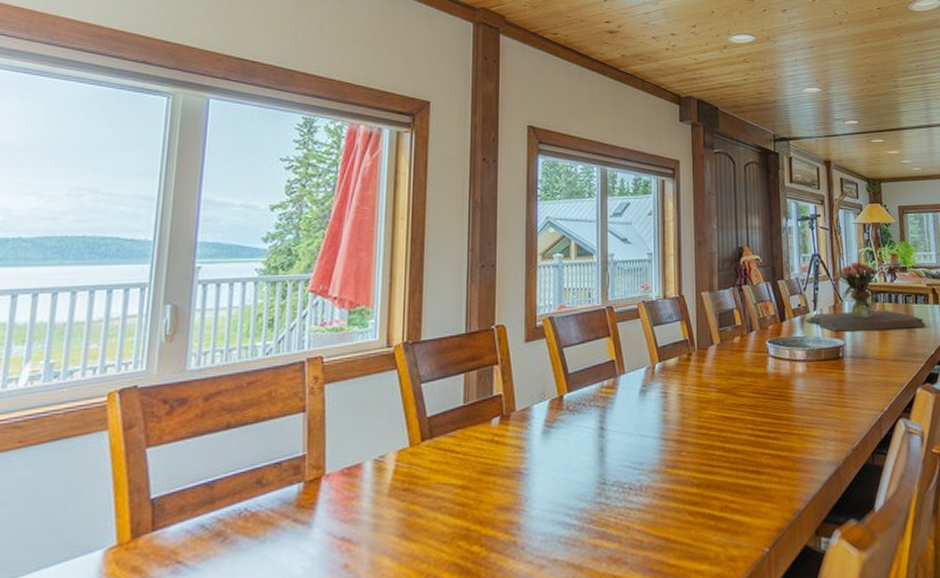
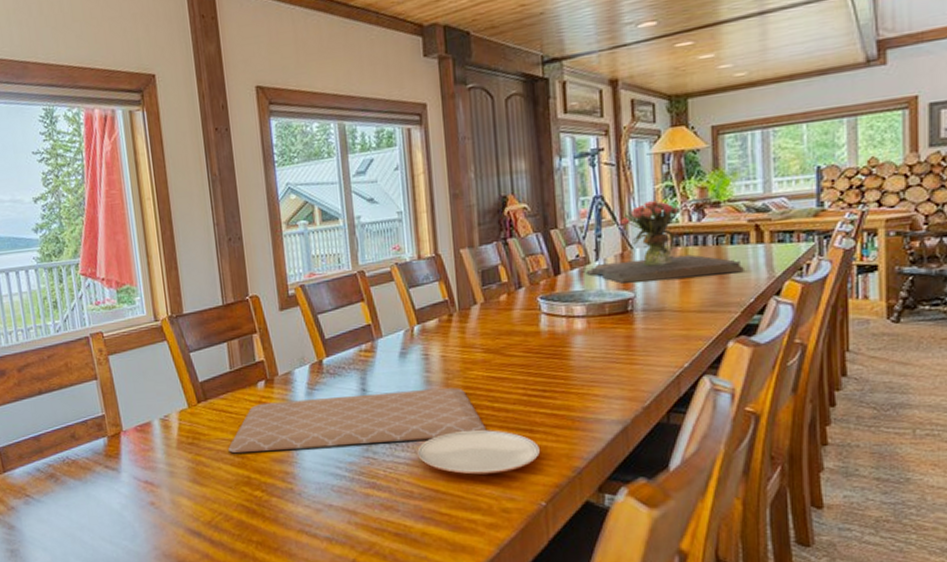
placemat: none [449,427,718,501] -> present [228,388,487,454]
plate: none [650,471,764,520] -> present [417,430,540,475]

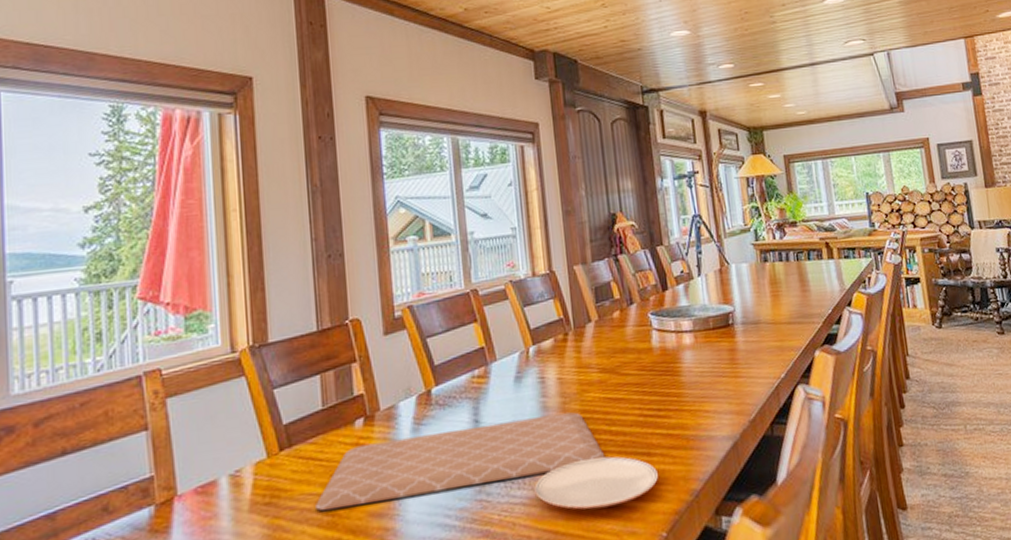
flower arrangement: present [585,200,744,285] -> none [690,219,821,299]

